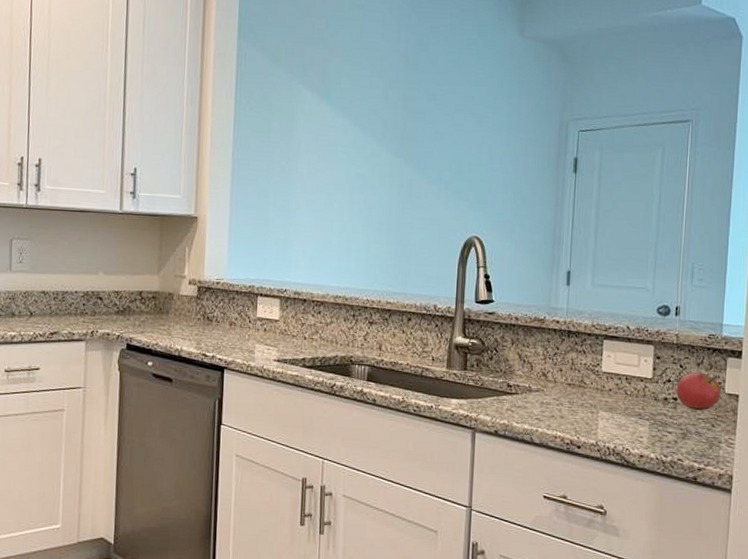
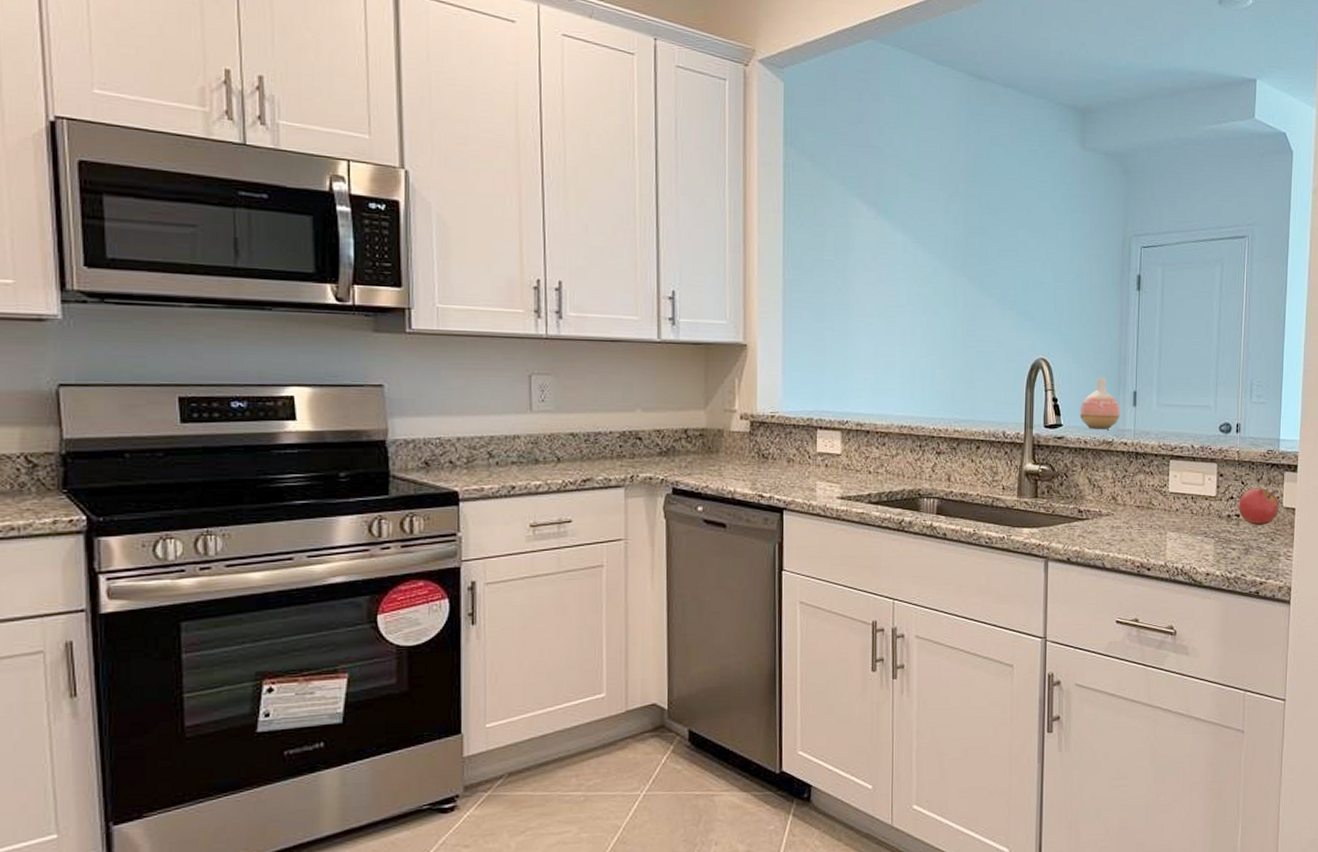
vase: none [511,256,553,308] -> present [1079,377,1120,430]

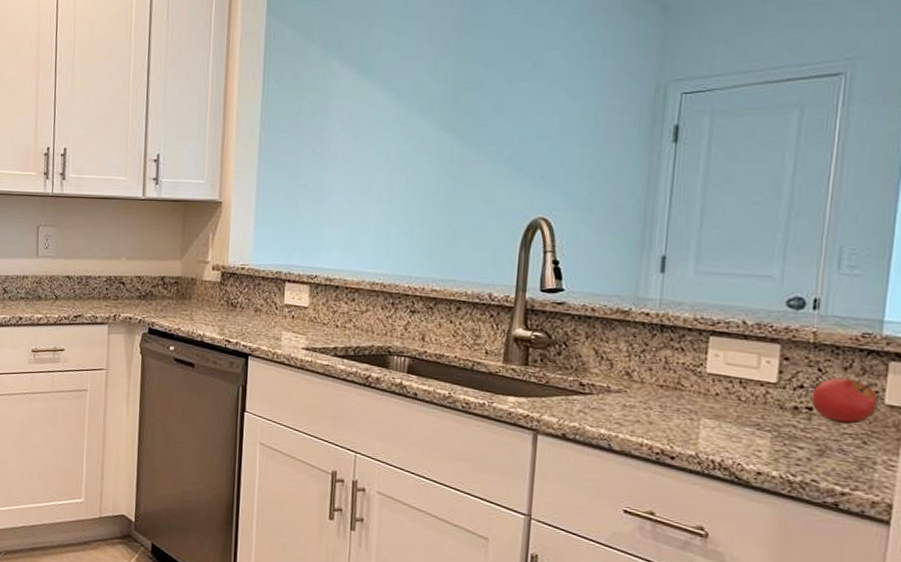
vase: present [1079,377,1120,430] -> none [587,239,642,298]

